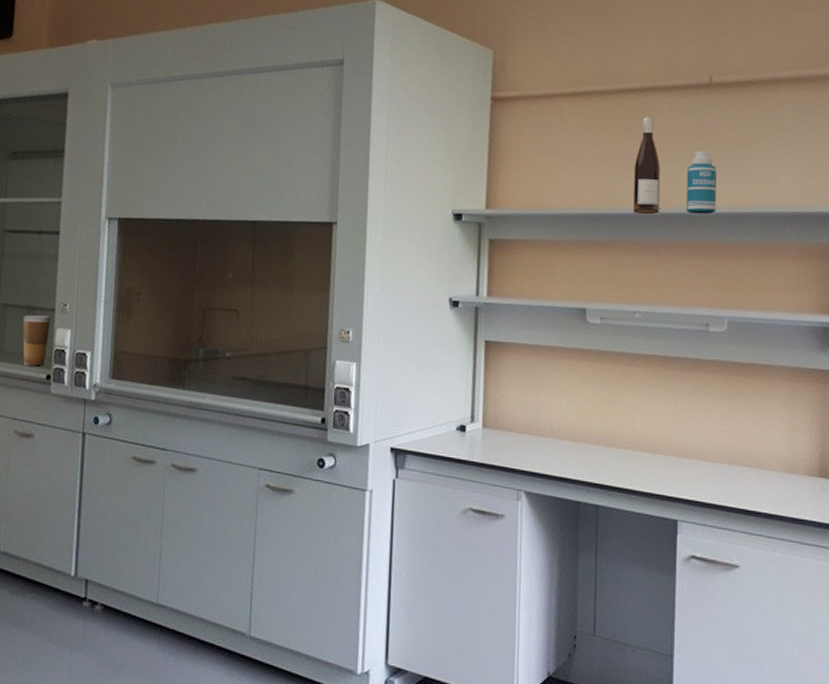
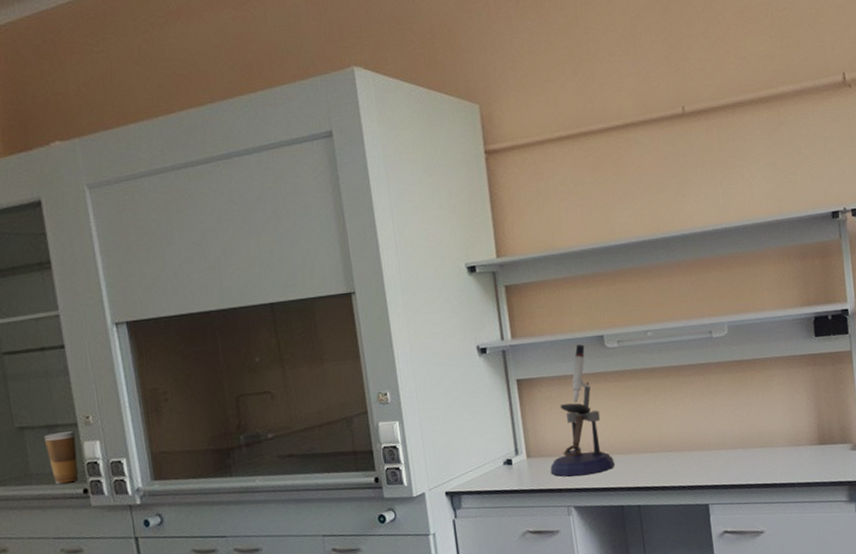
microscope: none [505,314,578,460] -> present [550,344,615,477]
bottle: present [633,116,661,215] -> none [626,150,655,243]
bottle: present [685,151,717,215] -> none [674,177,705,235]

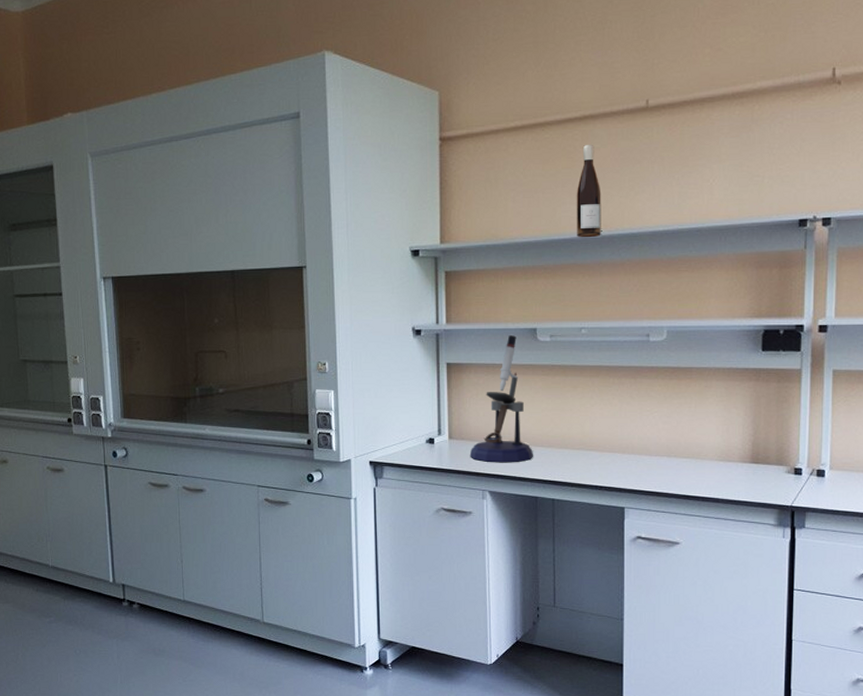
beverage cup: present [43,431,78,485] -> none [41,368,65,413]
bottle: none [626,150,655,243] -> present [576,144,601,238]

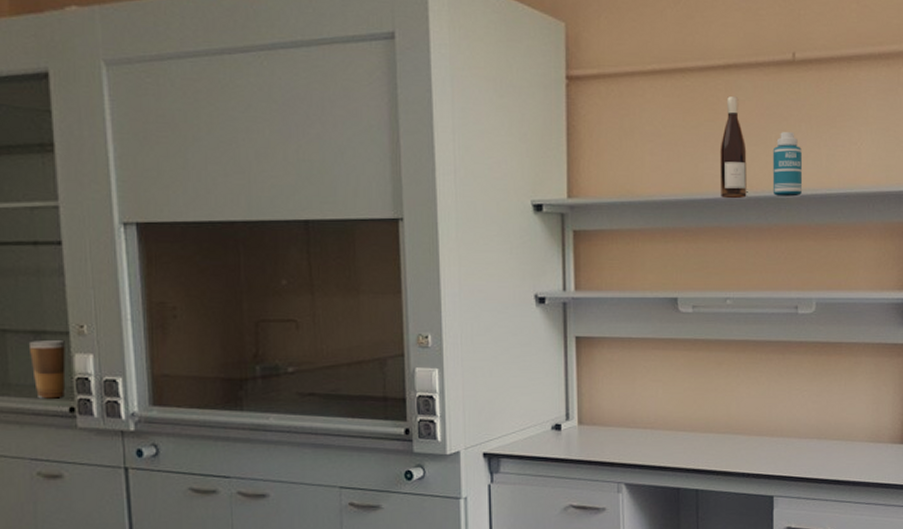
beverage cup: none [41,368,65,413] -> present [28,340,66,400]
microscope: present [469,335,534,463] -> none [602,305,676,451]
bottle: none [626,174,655,234] -> present [772,132,803,197]

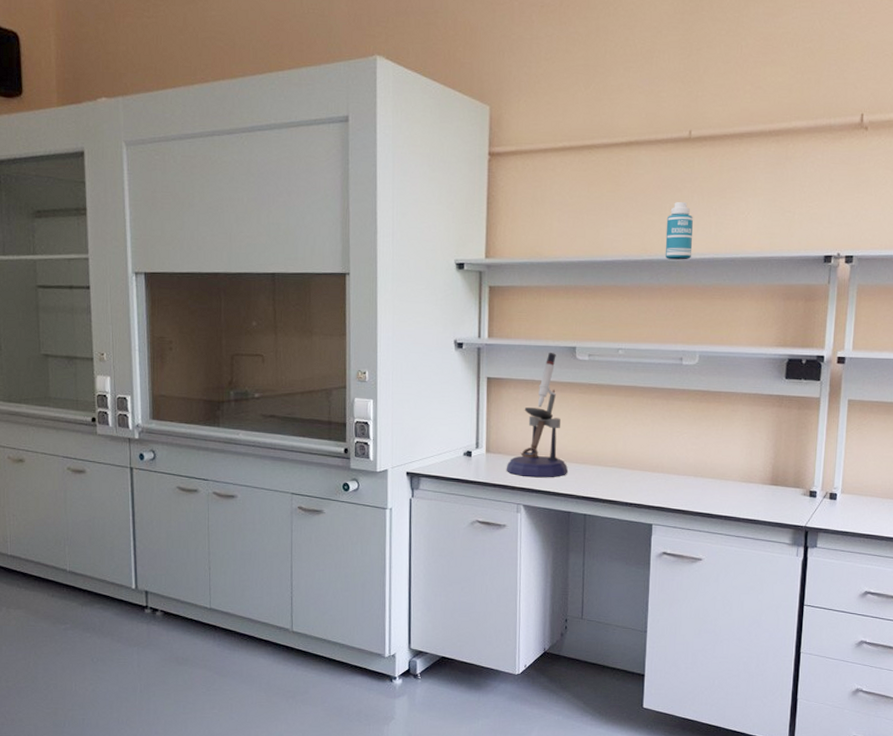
beverage cup: present [28,340,66,400] -> none [64,364,90,412]
microscope: none [602,305,676,451] -> present [506,353,569,478]
bottle: present [719,95,747,199] -> none [618,169,643,262]

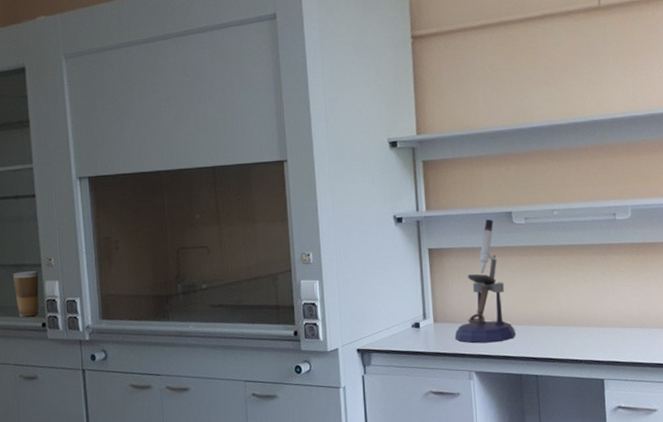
beverage cup: none [64,364,90,412] -> present [12,271,39,318]
bottle: present [665,202,693,260] -> none [586,66,614,121]

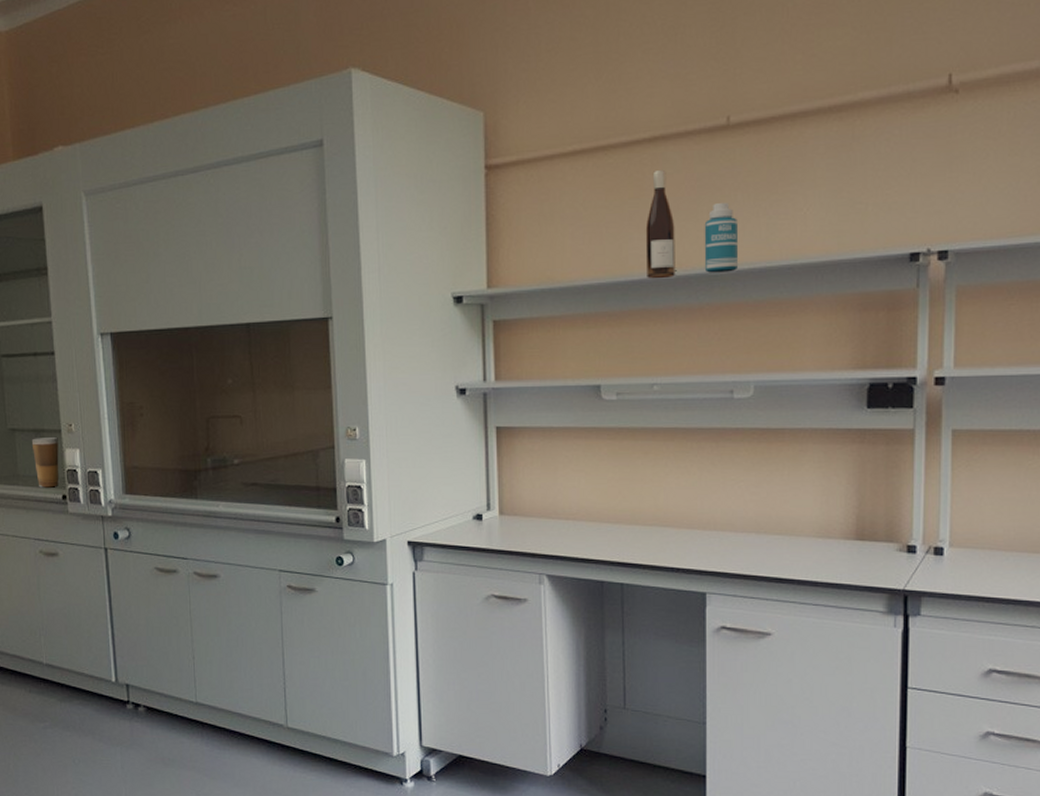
microscope: present [454,219,516,343] -> none [523,394,599,542]
bottle: none [540,40,566,126] -> present [645,169,675,279]
bottle: none [586,66,614,121] -> present [704,203,739,273]

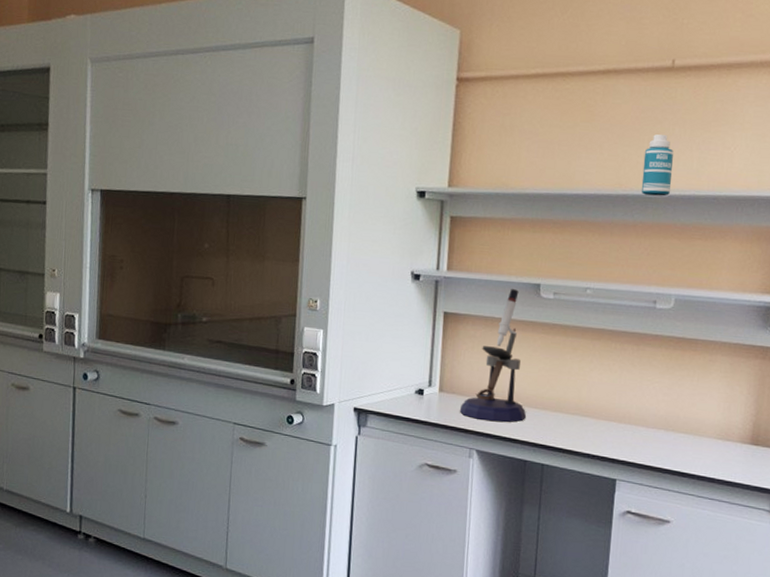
beverage cup: present [31,437,59,489] -> none [15,279,41,327]
microscope: none [523,394,599,542] -> present [459,289,527,422]
bottle: present [645,169,675,279] -> none [590,99,619,196]

